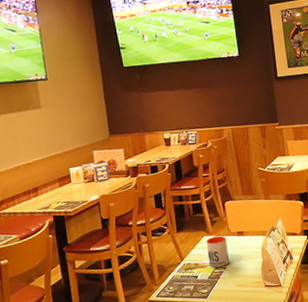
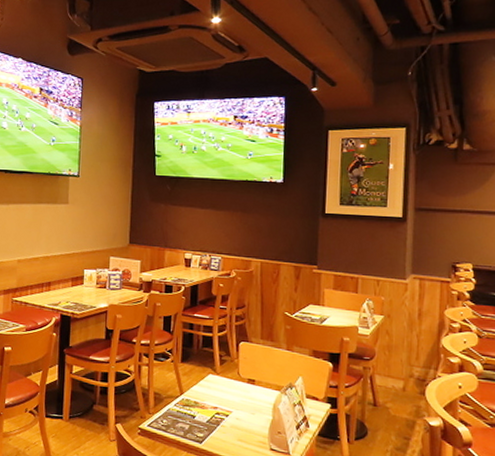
mug: present [206,236,229,268] -> none [210,377,235,413]

